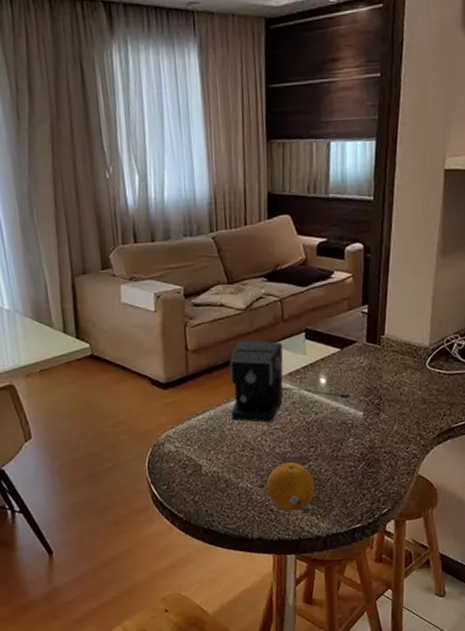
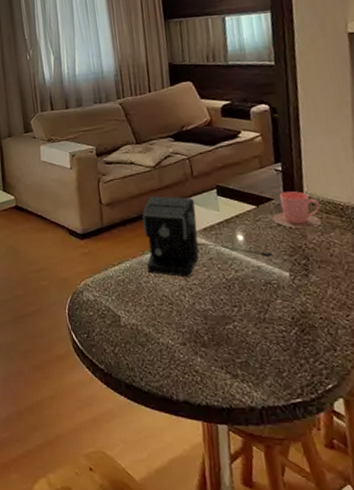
fruit: present [266,462,316,512] -> none [188,321,244,375]
cup: none [353,333,398,370] -> present [271,191,321,228]

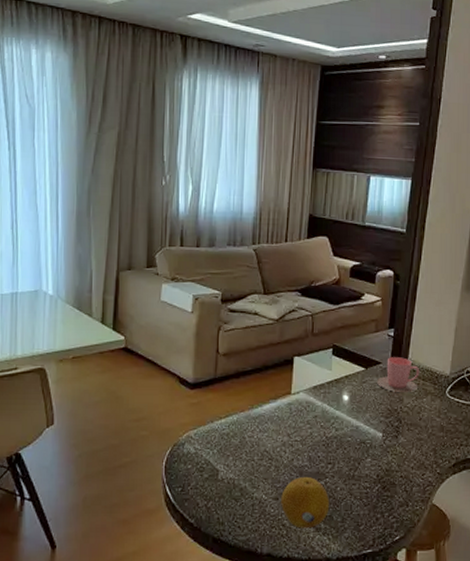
coffee maker: present [142,196,273,278] -> none [253,350,372,434]
fruit: none [188,321,244,375] -> present [281,477,330,529]

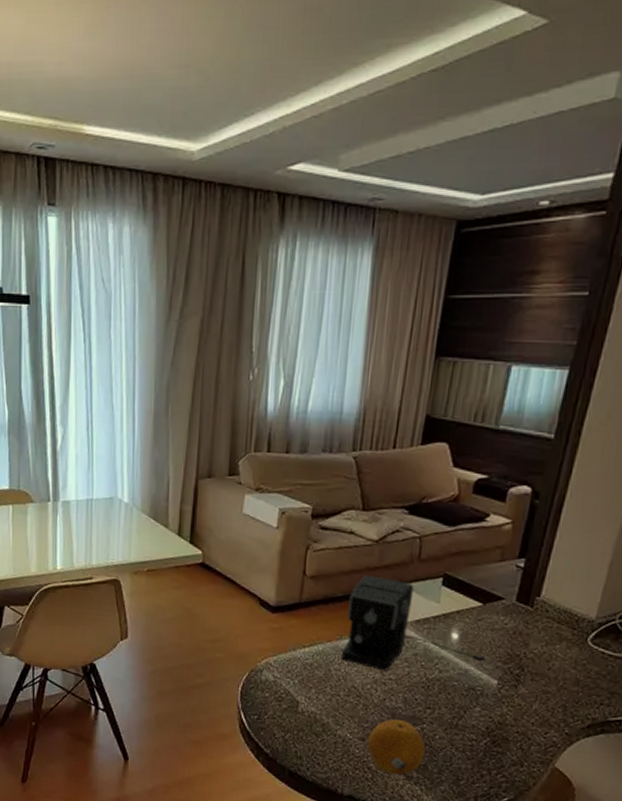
coffee maker: none [253,350,372,434] -> present [341,575,486,671]
cup: present [376,357,420,392] -> none [495,592,556,636]

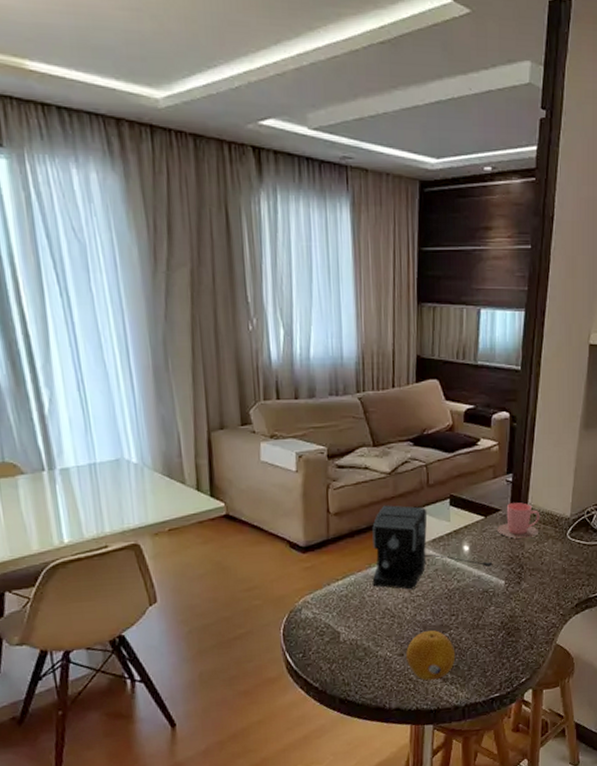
cup: none [495,592,556,636] -> present [496,502,541,539]

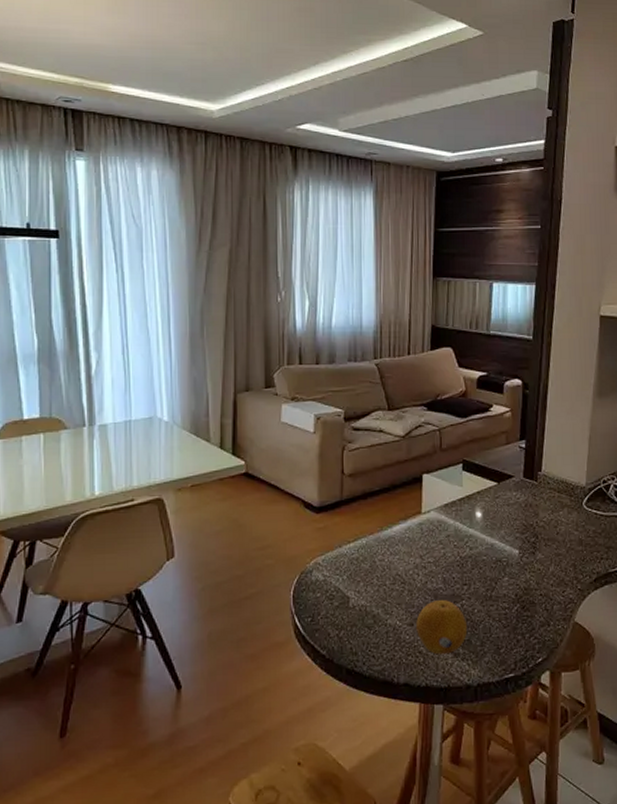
coffee maker: present [372,505,493,590] -> none [383,468,507,556]
cup: present [496,502,541,539] -> none [509,469,555,506]

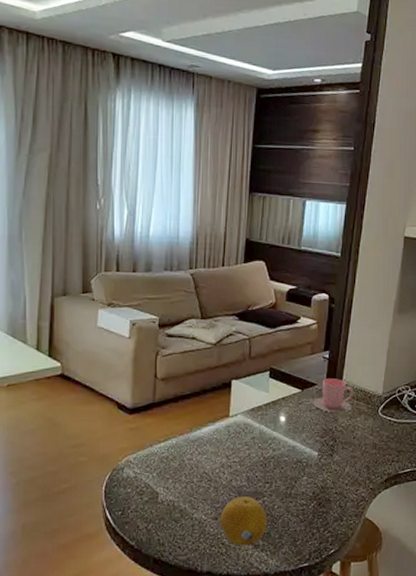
cup: none [509,469,555,506] -> present [312,378,354,412]

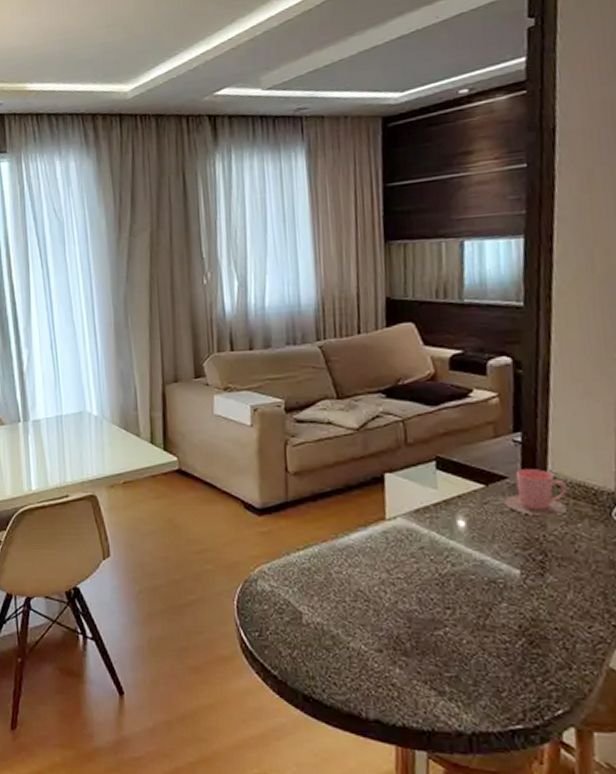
fruit: present [220,497,268,546] -> none [386,625,455,691]

